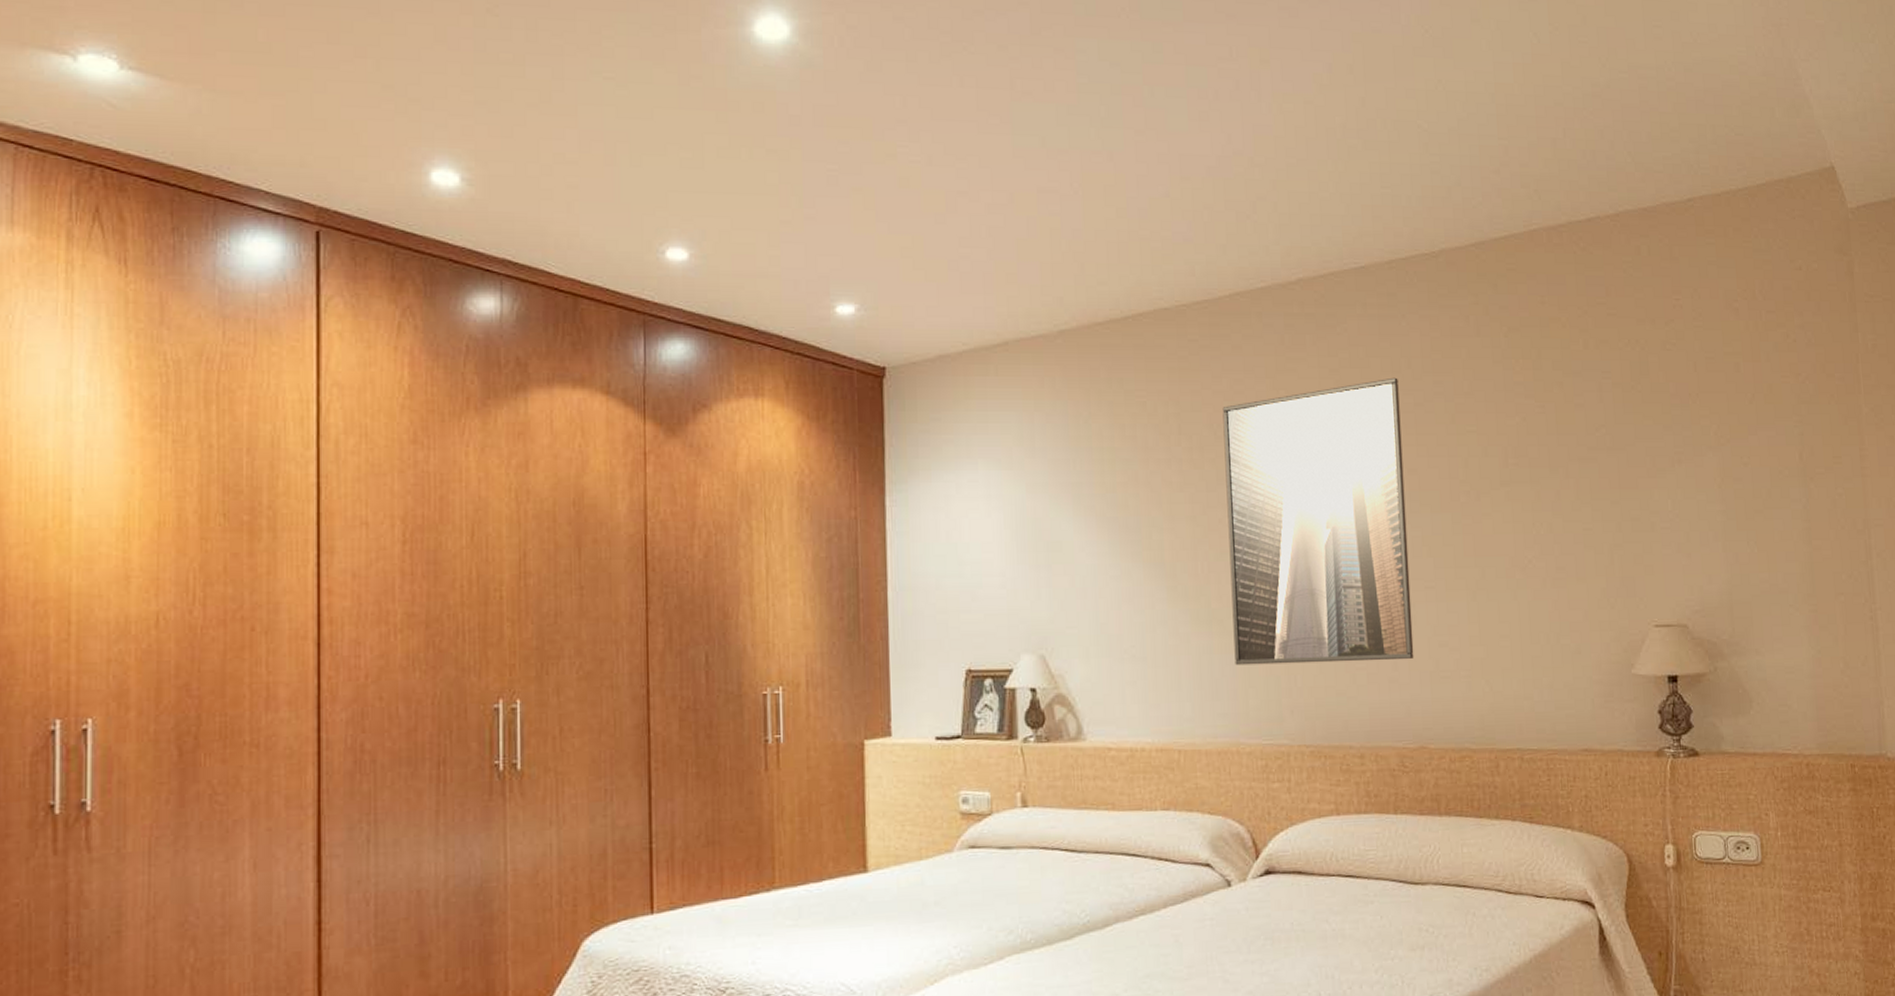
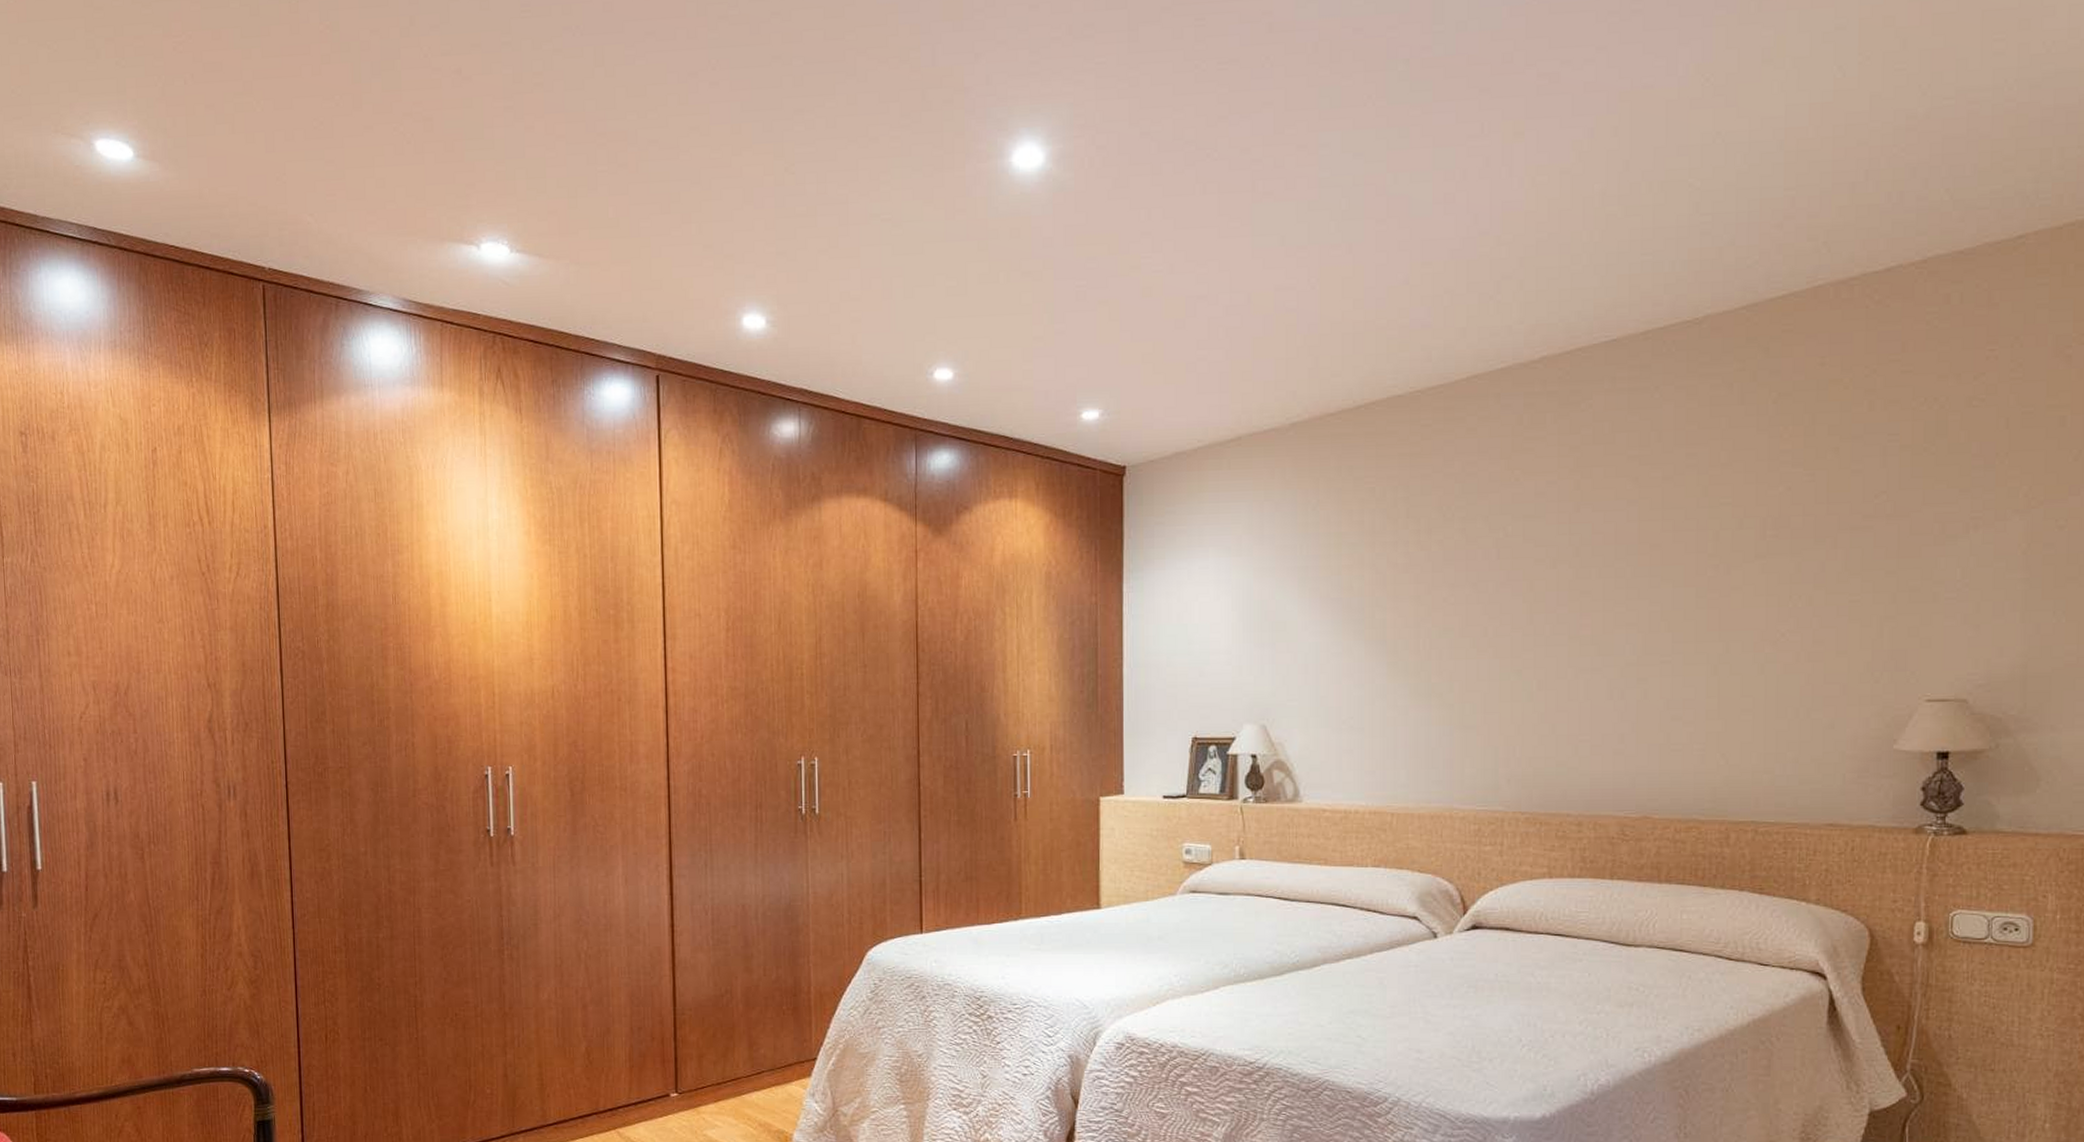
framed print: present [1222,377,1414,666] -> none [1452,452,1646,736]

